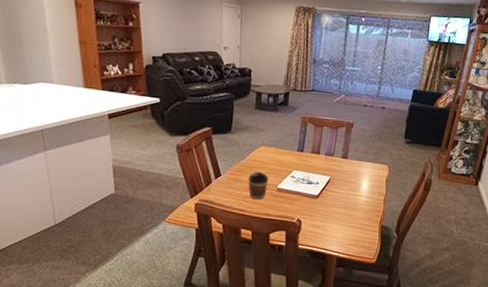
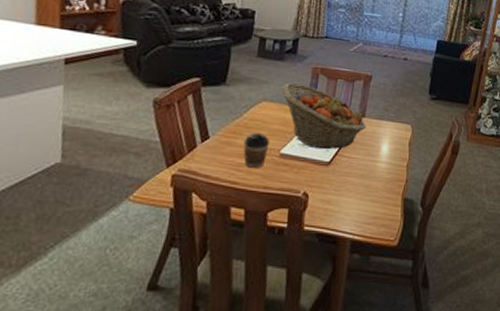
fruit basket: none [275,130,349,185] -> present [280,83,367,149]

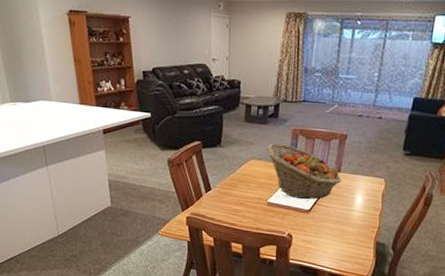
coffee cup: present [243,132,270,169] -> none [237,185,259,214]

